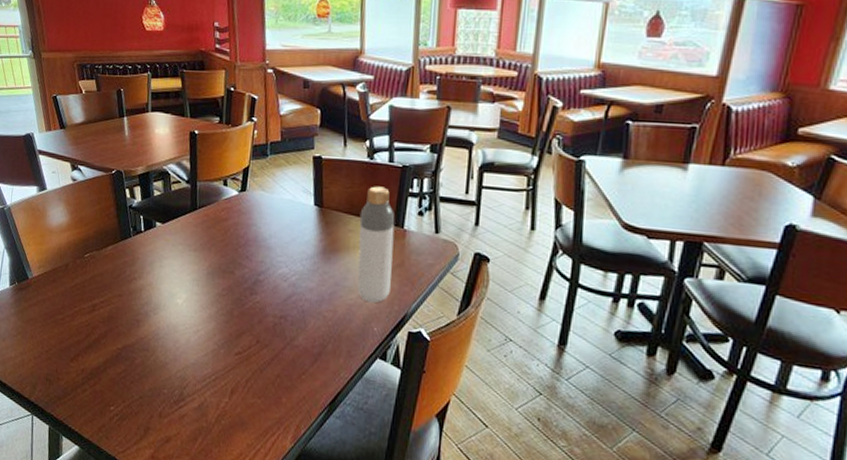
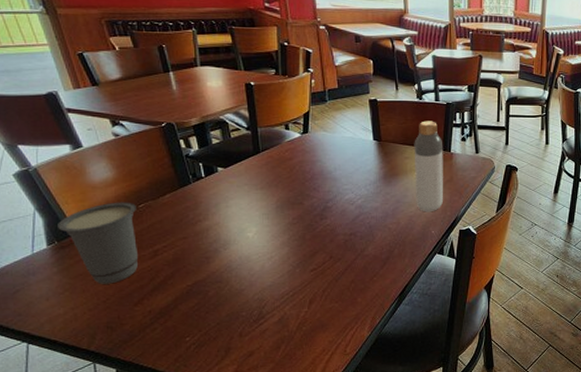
cup: none [19,248,83,334] -> present [58,202,139,284]

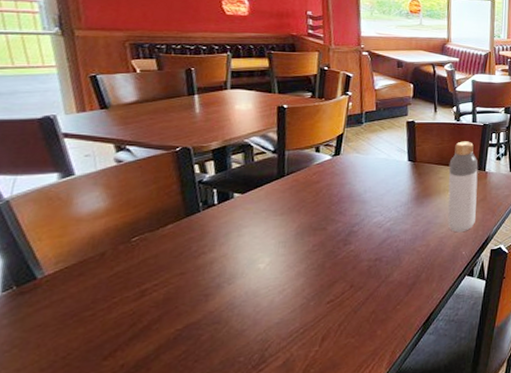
cup: present [58,202,139,284] -> none [21,235,129,336]

